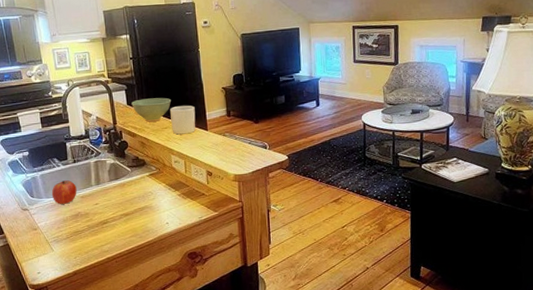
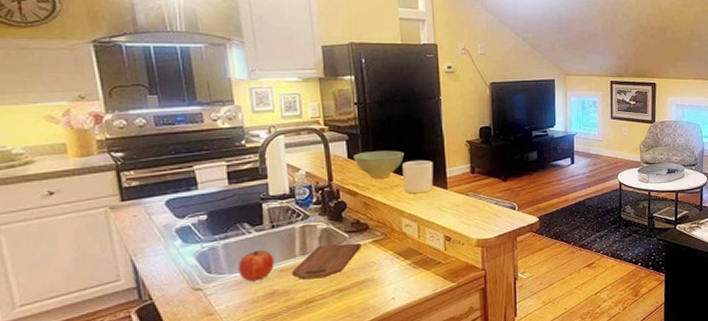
cutting board: none [90,175,141,204] -> present [291,242,361,279]

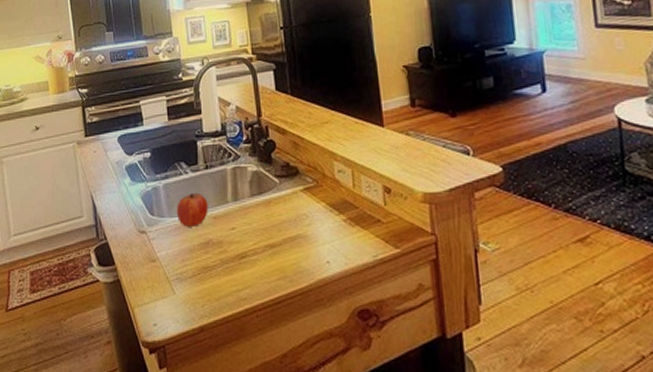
cutting board: present [291,242,361,279] -> none [224,190,292,229]
bowl: present [353,150,405,179] -> none [281,80,334,114]
mug: present [401,159,434,194] -> none [331,90,368,132]

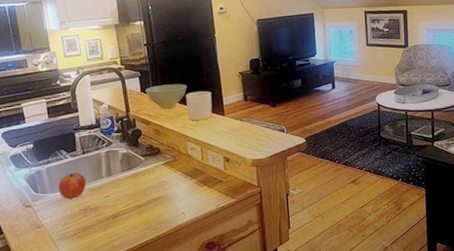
bowl: none [281,80,334,114] -> present [145,83,188,109]
mug: none [331,90,368,132] -> present [185,90,213,121]

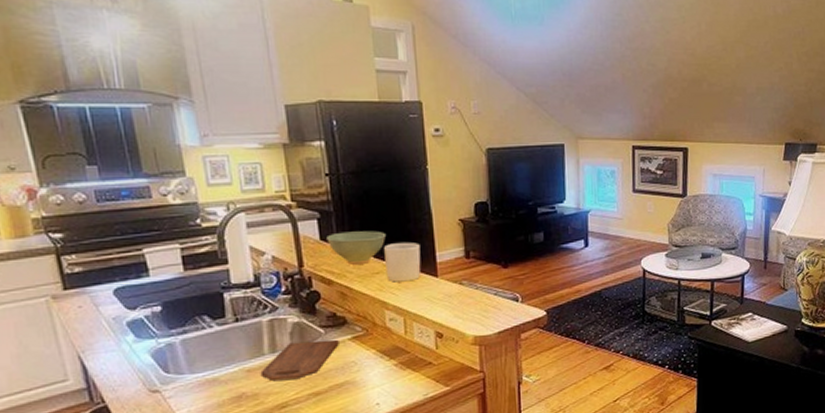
fruit: present [58,173,86,199] -> none [198,347,240,382]
cutting board: none [100,164,155,197] -> present [260,339,339,381]

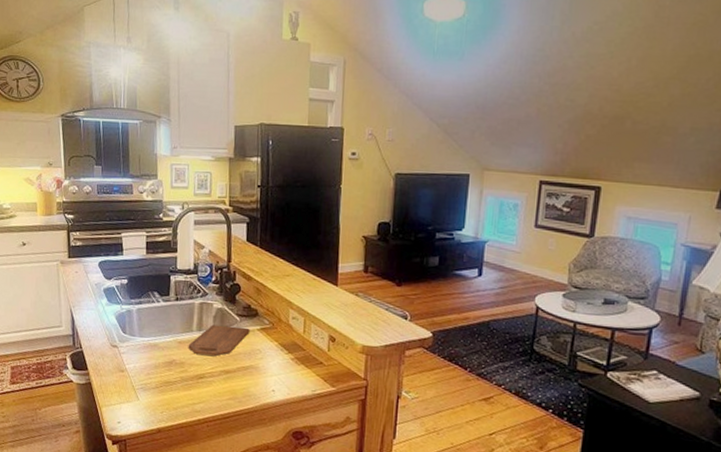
bowl: present [326,230,387,265] -> none [251,236,300,266]
mug: present [383,241,422,282] -> none [294,250,326,287]

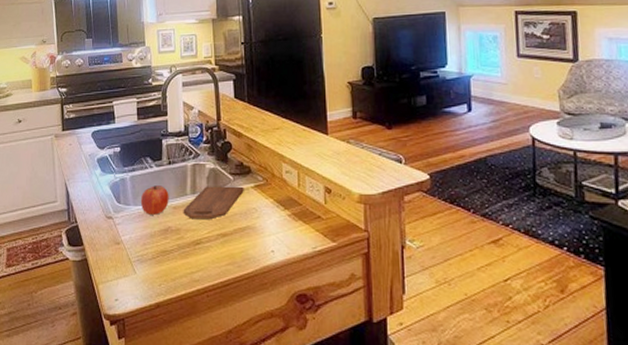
fruit: none [146,319,175,348] -> present [140,186,169,215]

